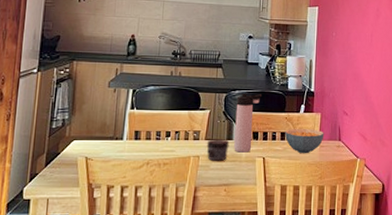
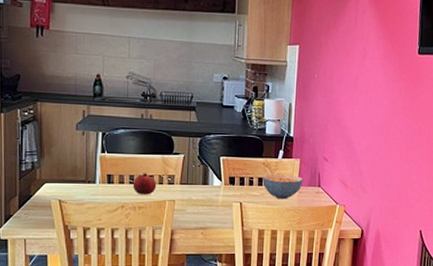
fruit: none [159,129,182,151] -> present [132,173,157,195]
jar: present [206,139,230,161] -> none [182,184,205,205]
thermos bottle: present [234,94,263,153] -> none [210,138,239,197]

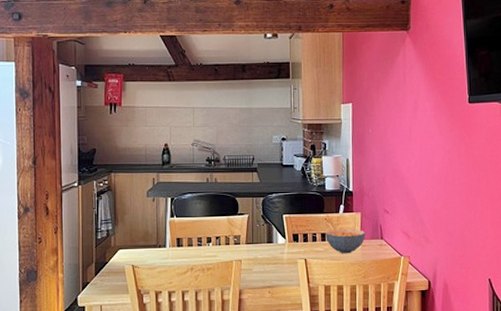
fruit: present [132,173,157,195] -> none [201,235,224,256]

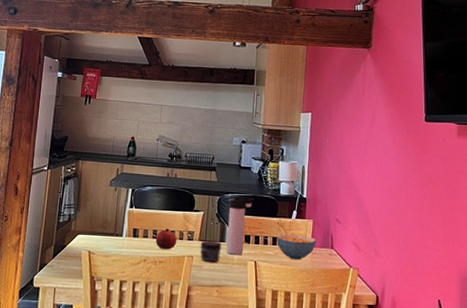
fruit: none [201,235,224,256] -> present [155,228,177,250]
jar: none [248,242,270,264] -> present [200,240,222,262]
thermos bottle: none [274,196,300,255] -> present [226,197,255,255]

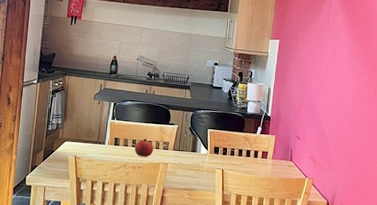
jar: present [200,240,222,262] -> none [174,150,194,169]
thermos bottle: present [226,197,255,255] -> none [197,113,224,164]
cereal bowl: present [276,233,316,260] -> none [242,147,277,170]

